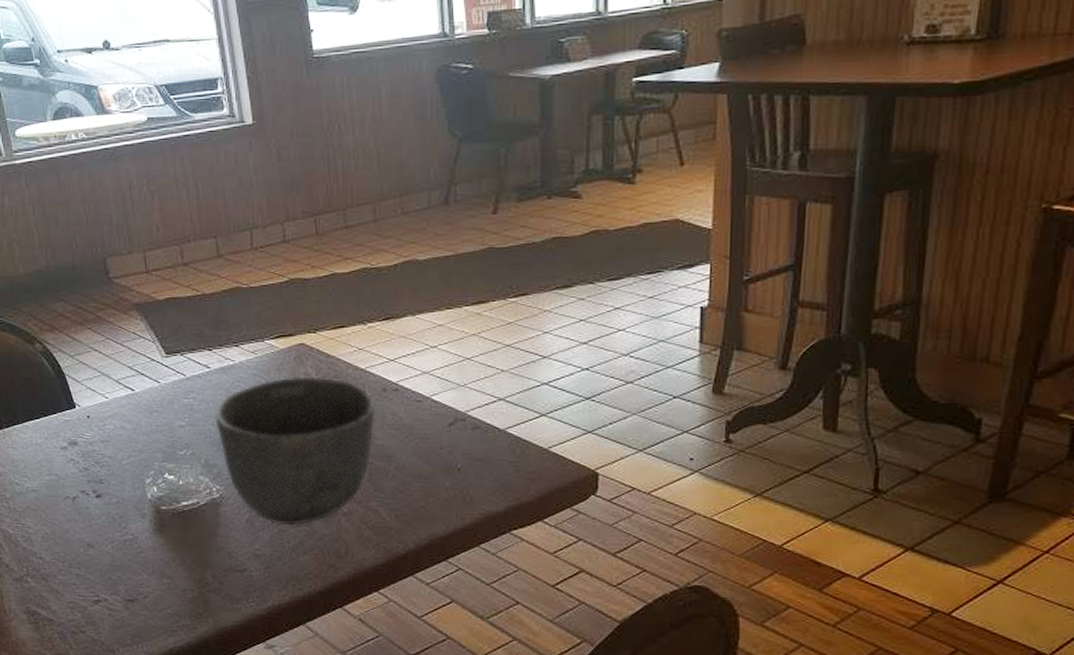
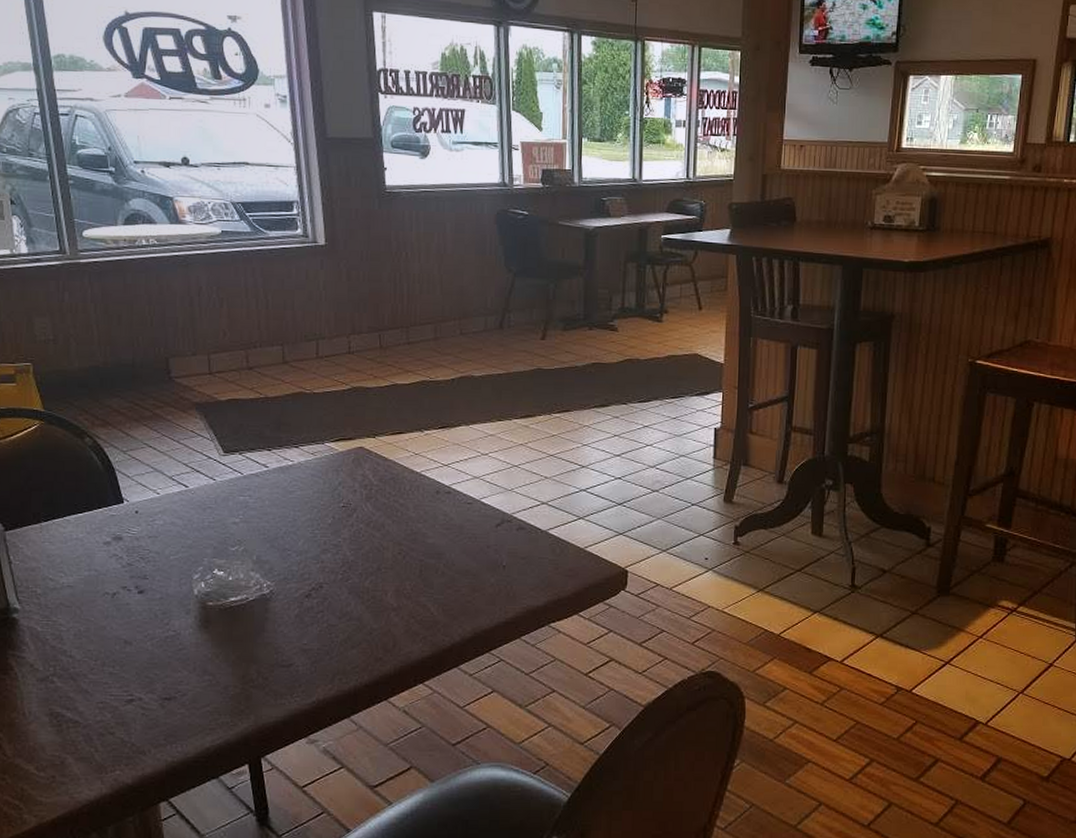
bowl: present [214,376,375,526] -> none [269,478,428,621]

